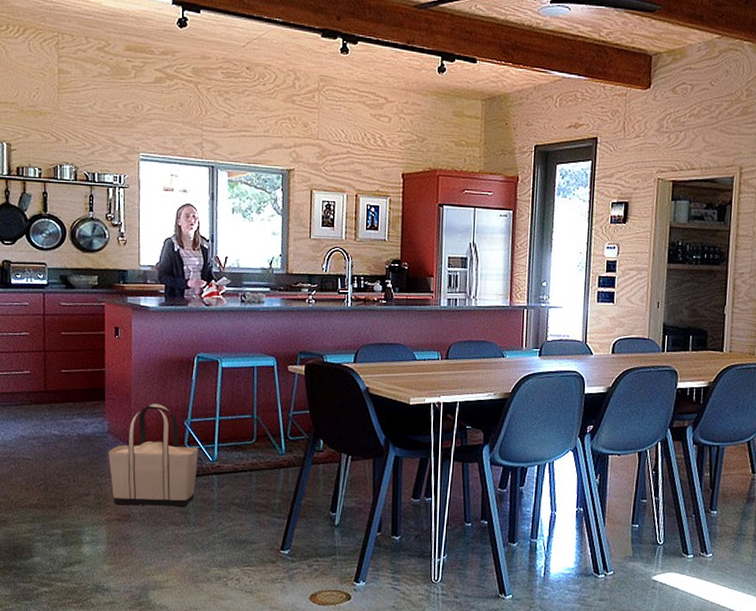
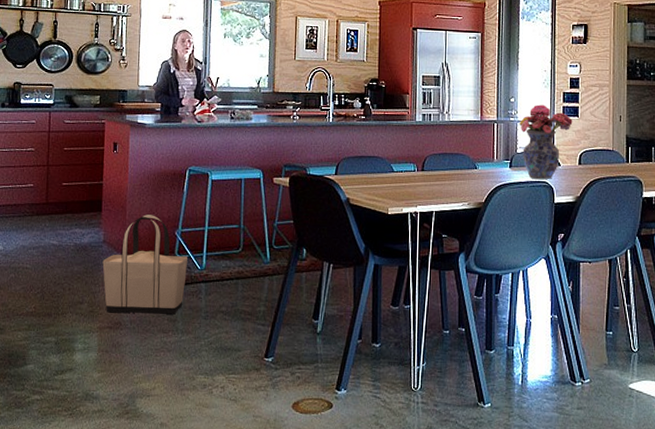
flower arrangement: none [551,289,608,369] -> present [520,104,573,179]

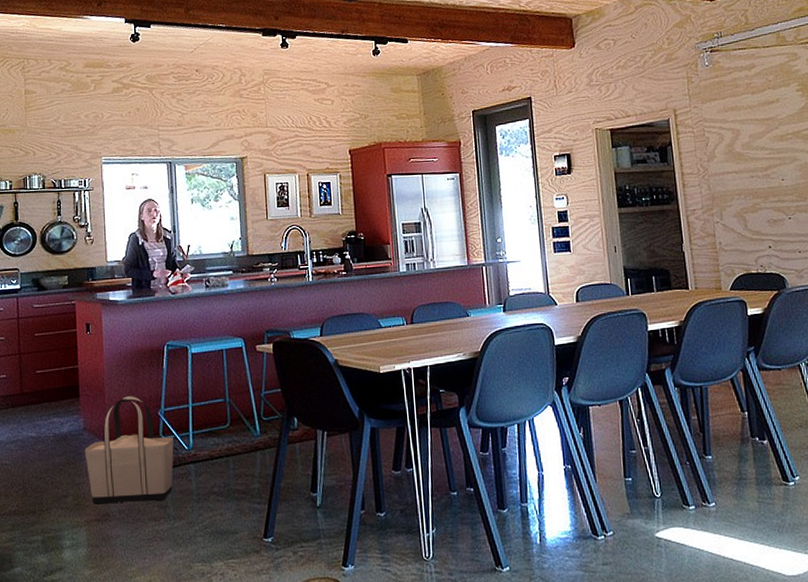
flower arrangement: present [520,104,573,179] -> none [509,242,566,321]

